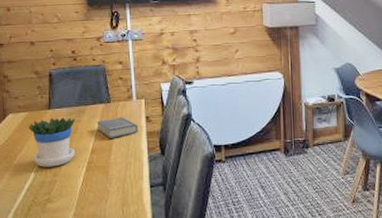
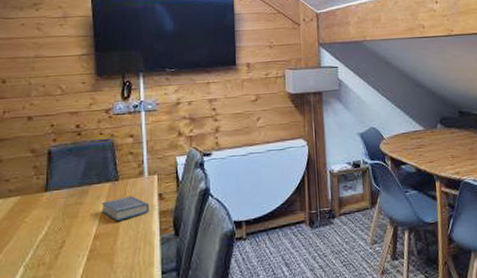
flowerpot: present [28,117,76,167] -> none [20,200,77,260]

